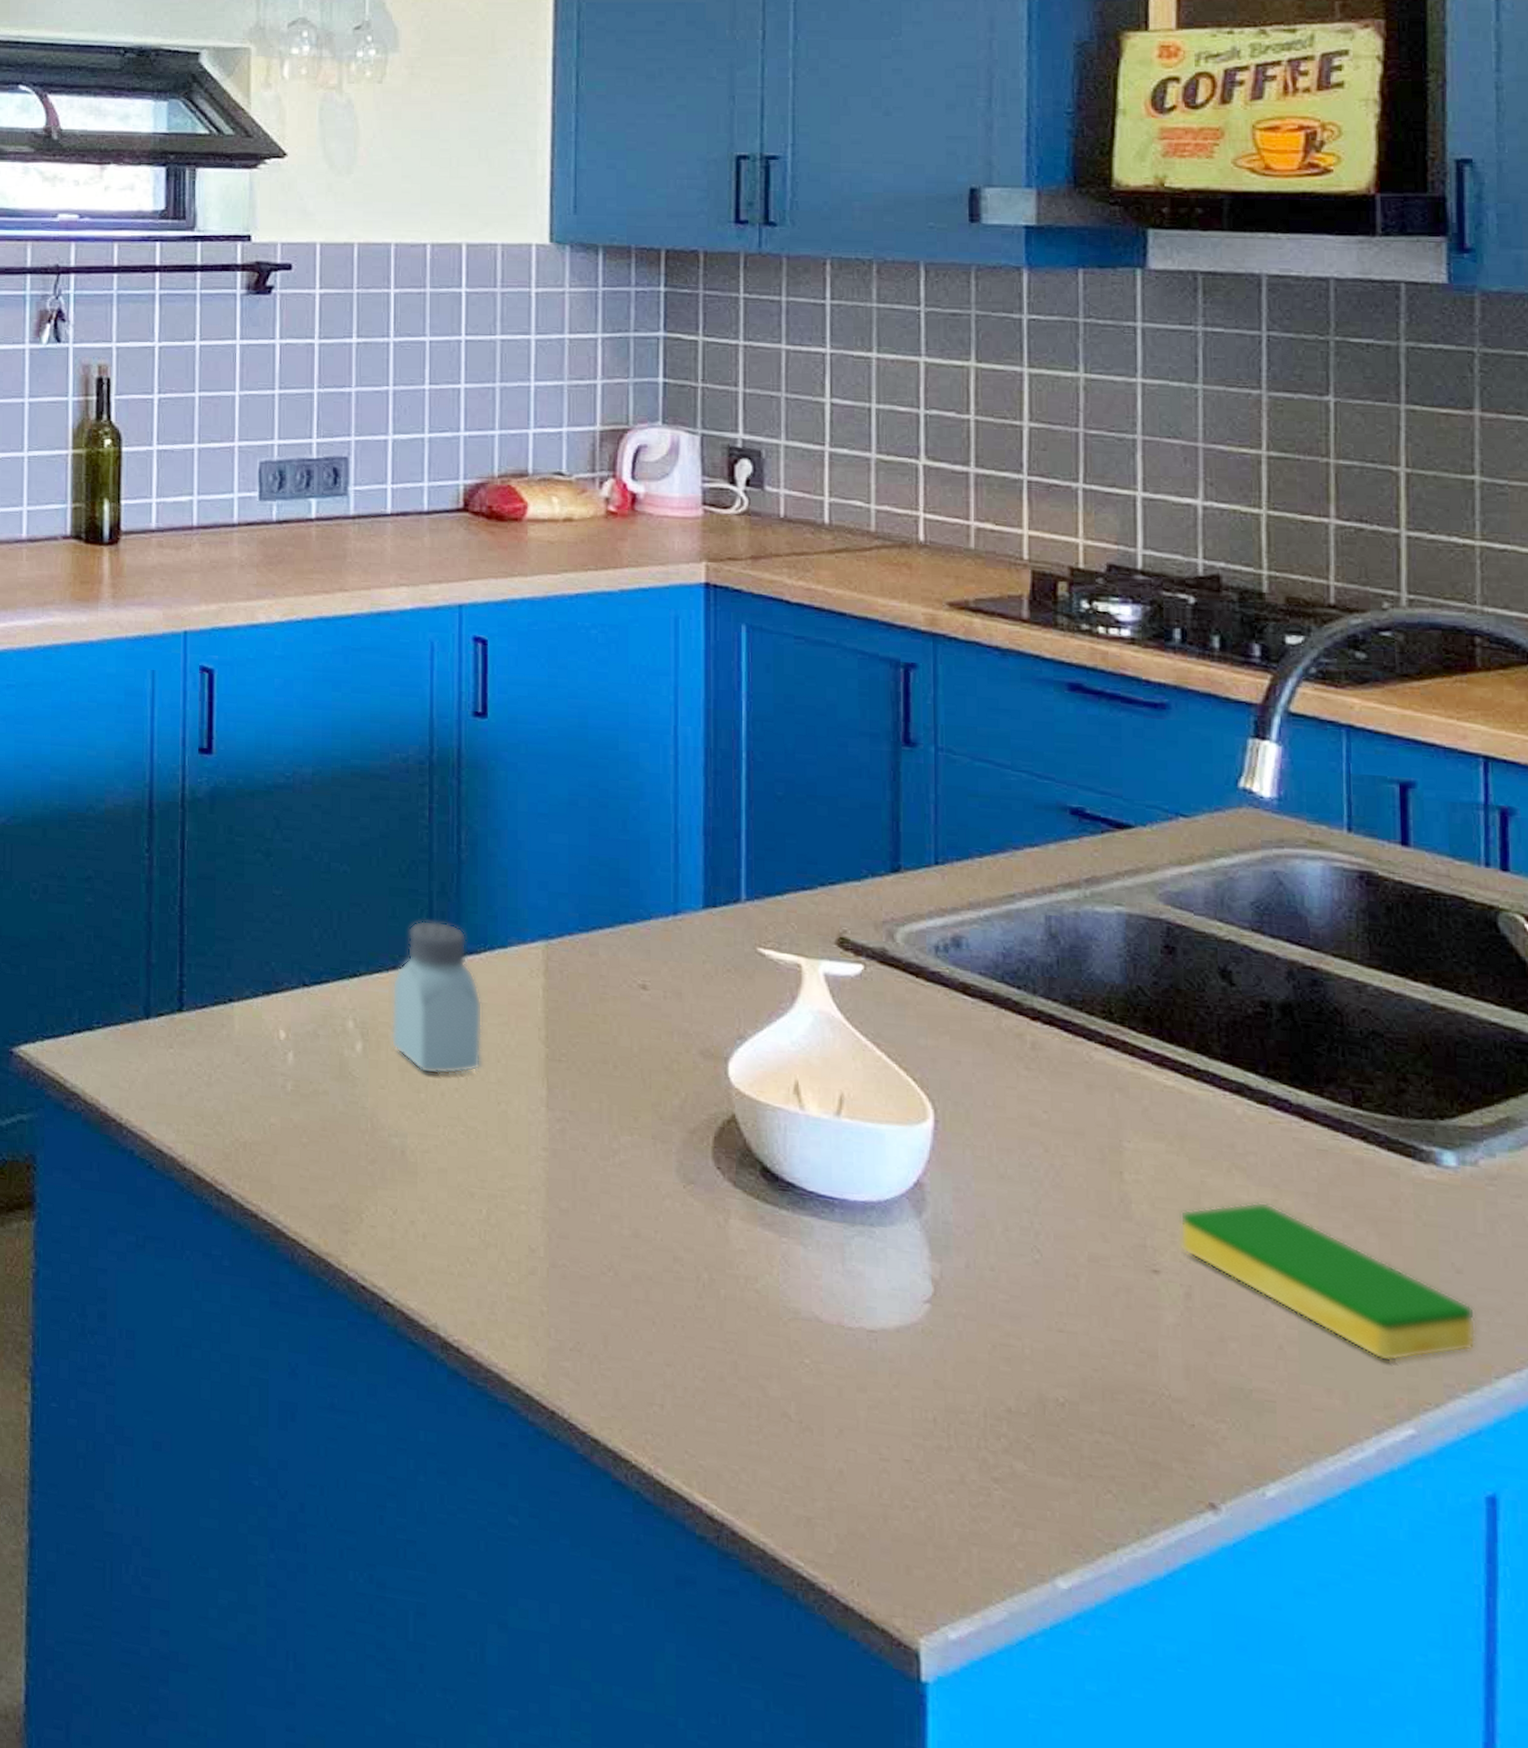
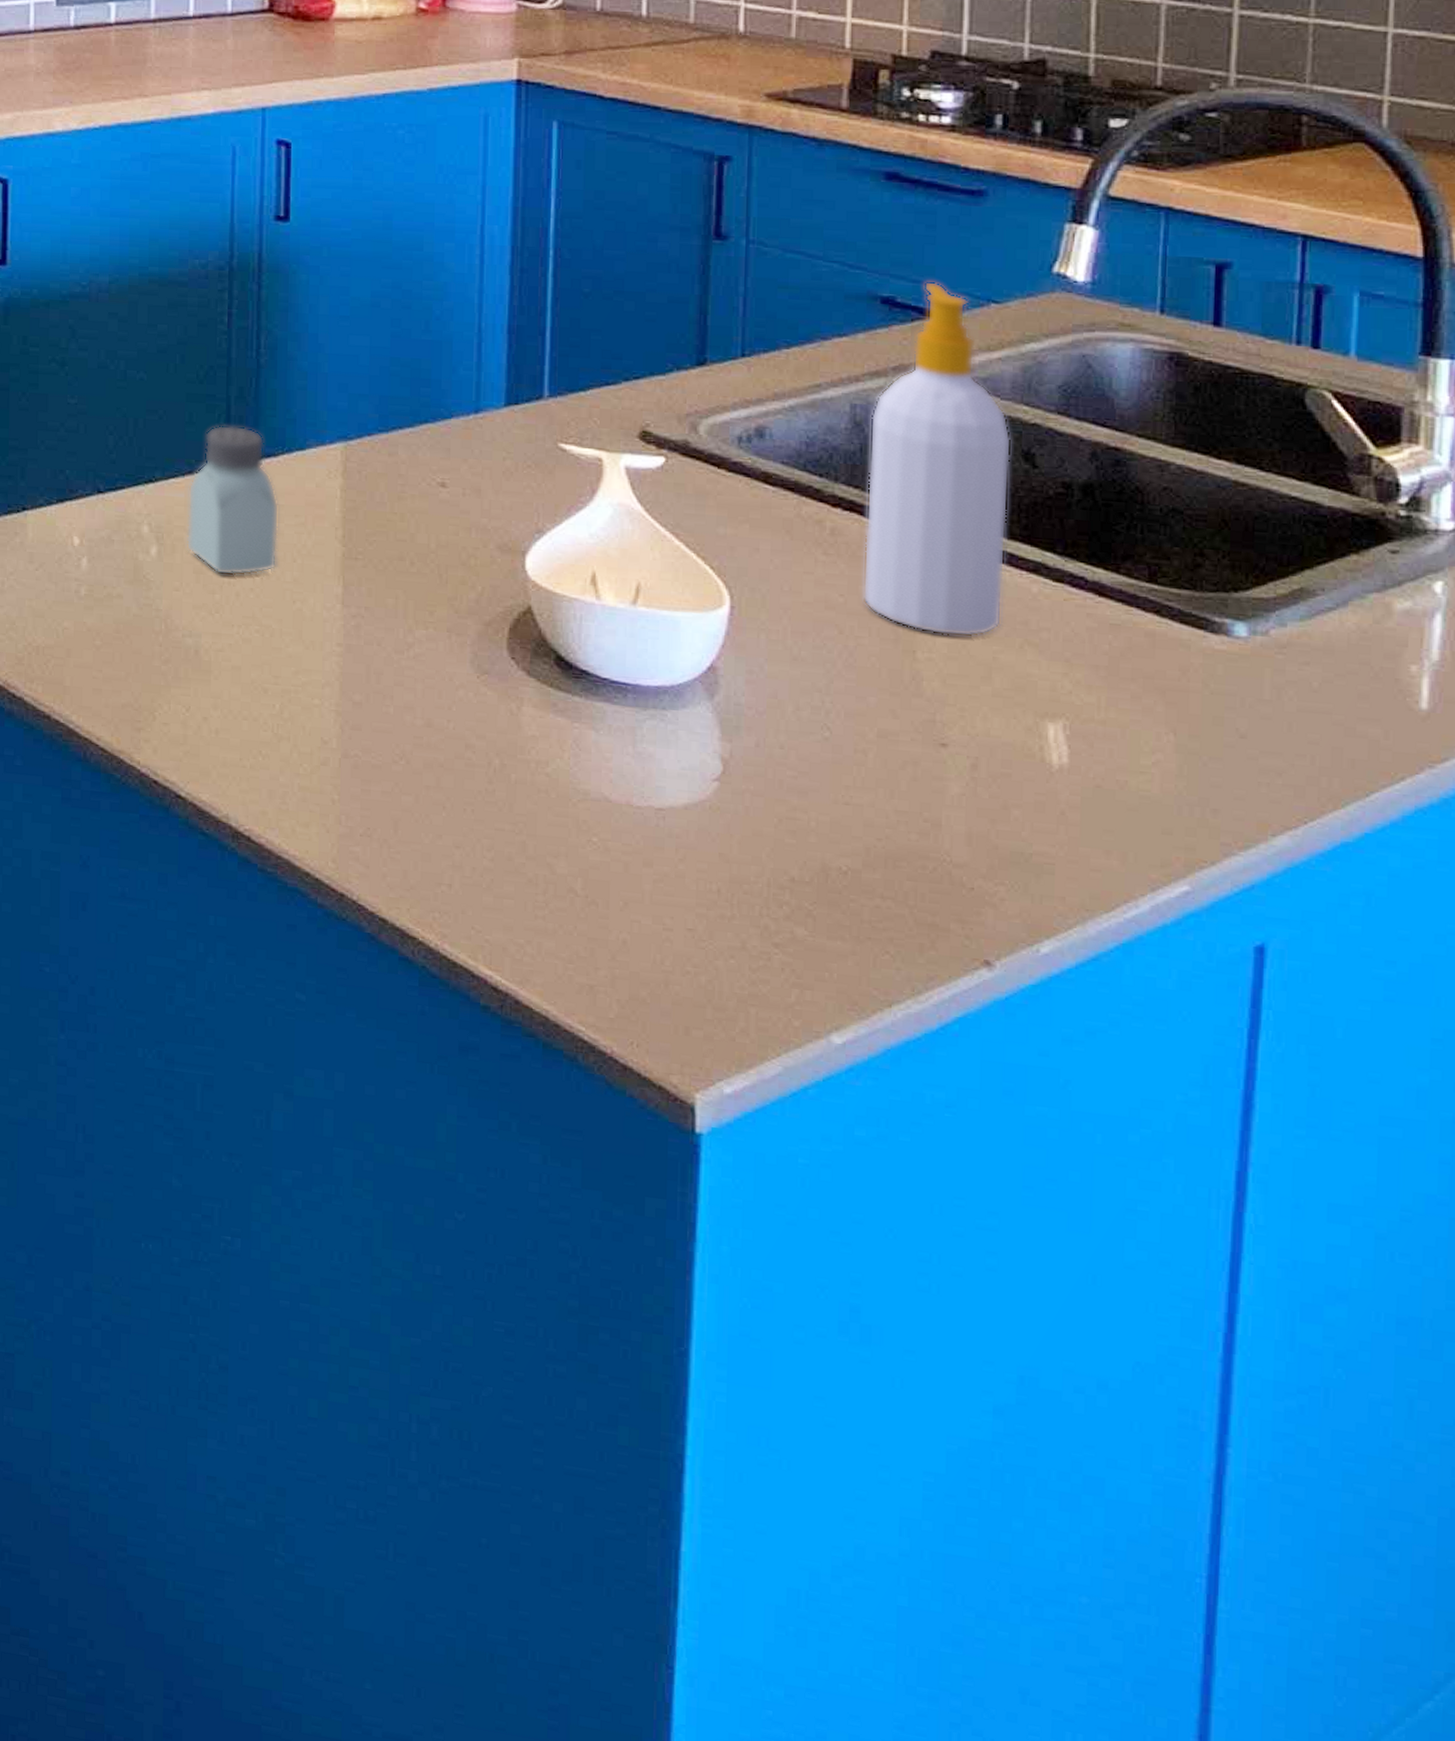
soap bottle: none [1065,793,1208,1159] -> present [862,281,1012,637]
dish sponge: present [1180,1201,1476,1362] -> none [969,675,1257,824]

